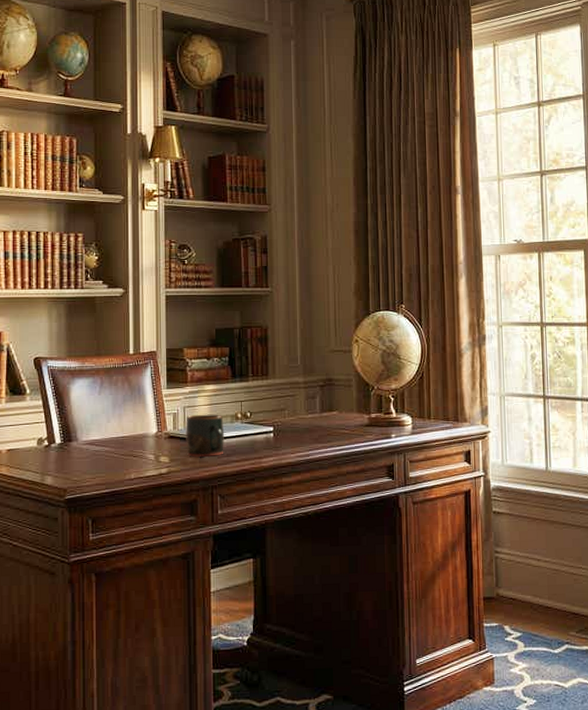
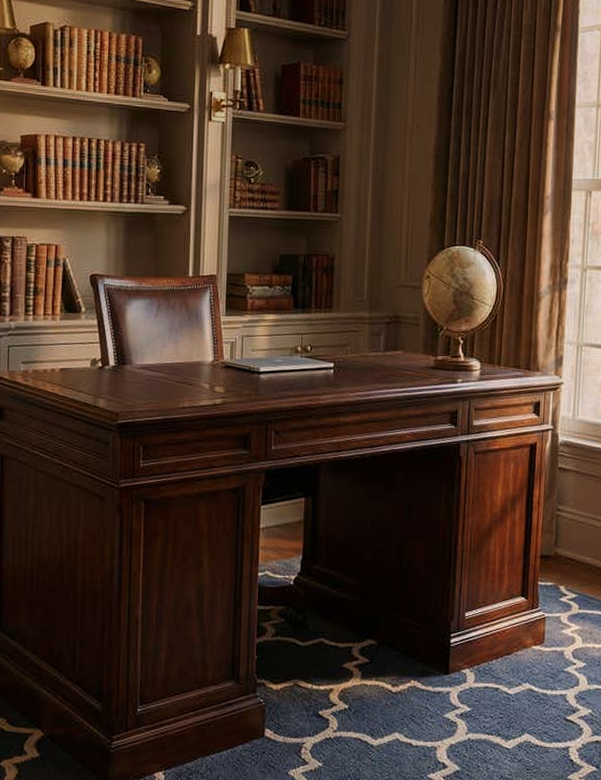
mug: present [185,414,224,457] -> none [242,344,283,390]

